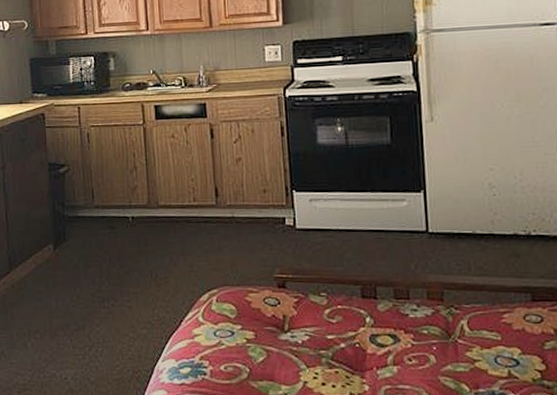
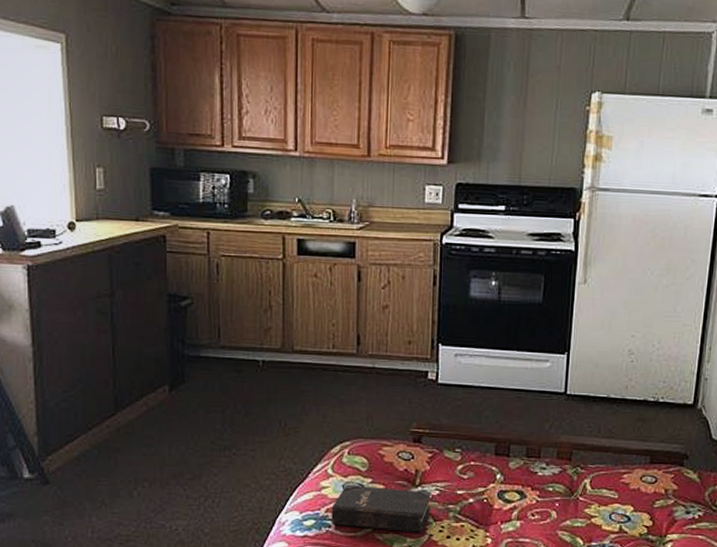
hardback book: none [205,331,303,380] -> present [331,484,431,533]

